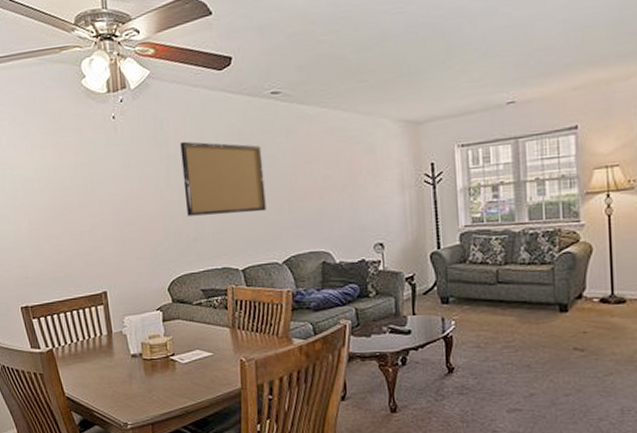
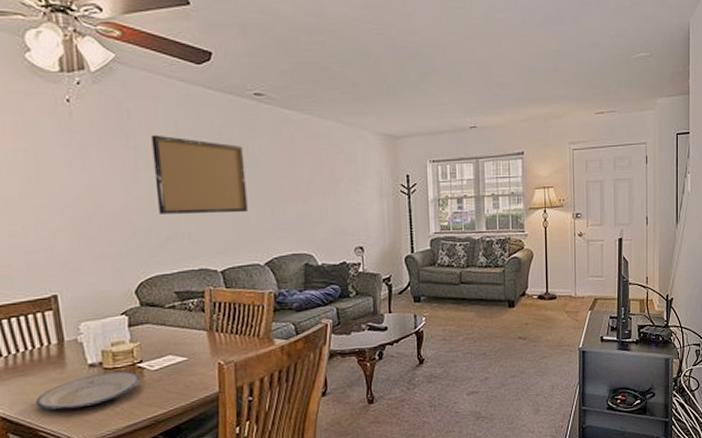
plate: none [91,362,173,394] -> present [36,371,141,410]

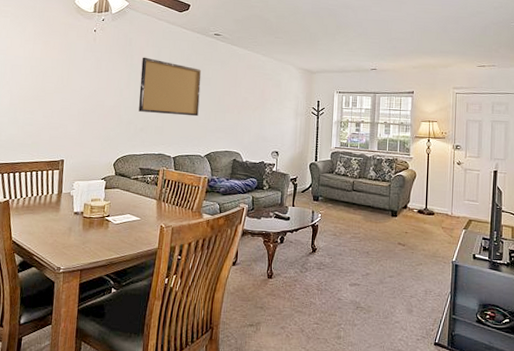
plate: present [36,371,141,410] -> none [36,220,106,243]

